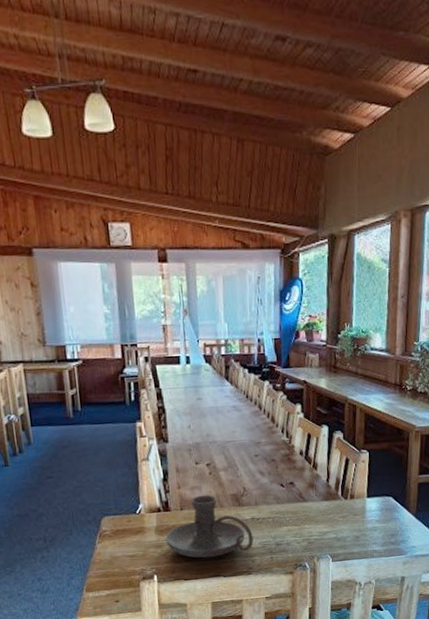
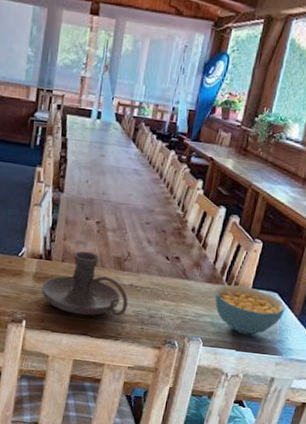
cereal bowl: none [334,496,402,543] -> present [214,285,286,335]

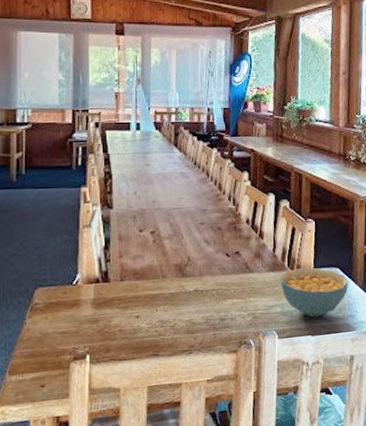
candle holder: present [41,251,128,317] -> none [102,264,196,335]

